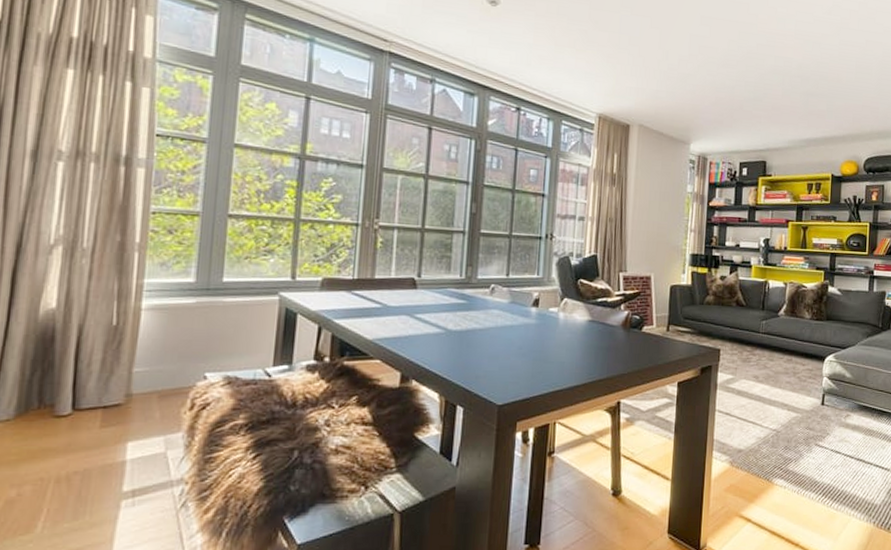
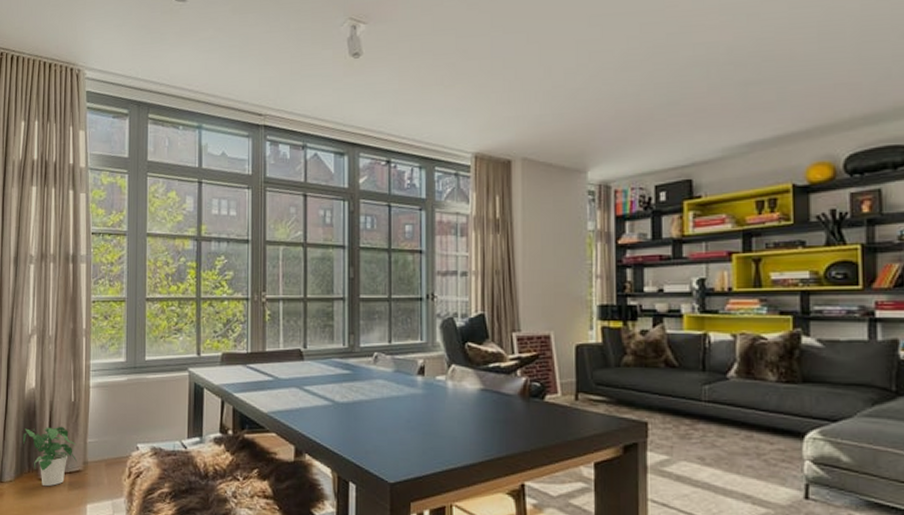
potted plant: none [31,353,117,425] -> present [22,426,78,487]

